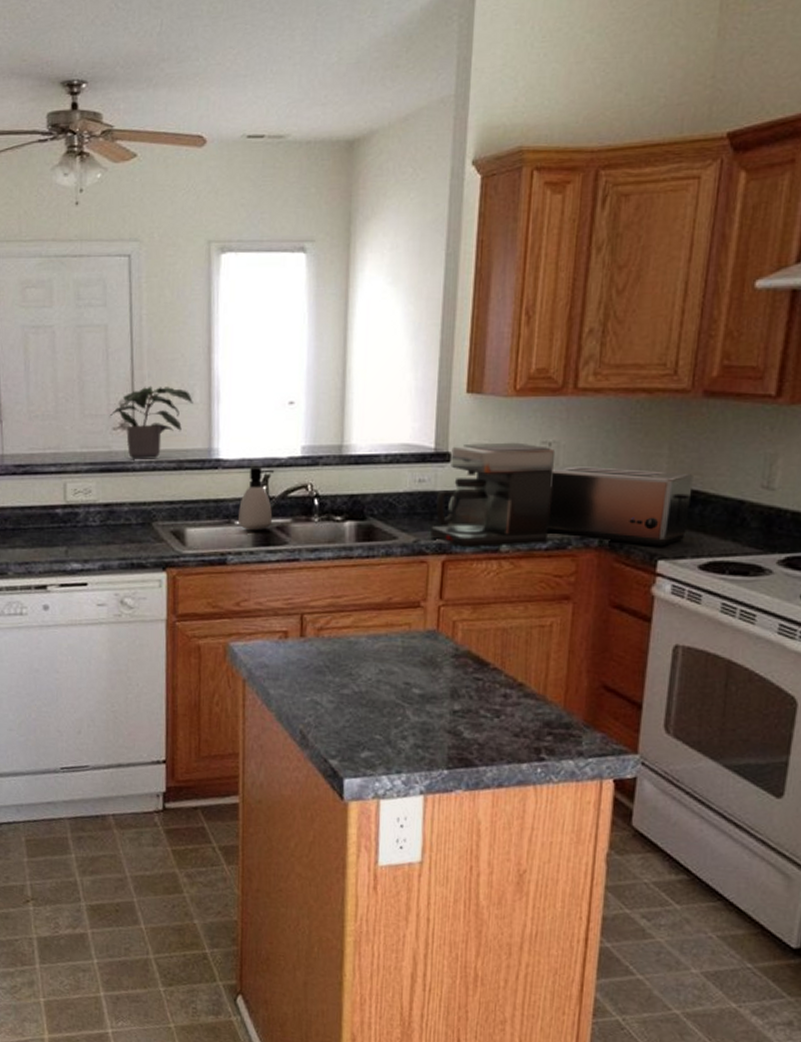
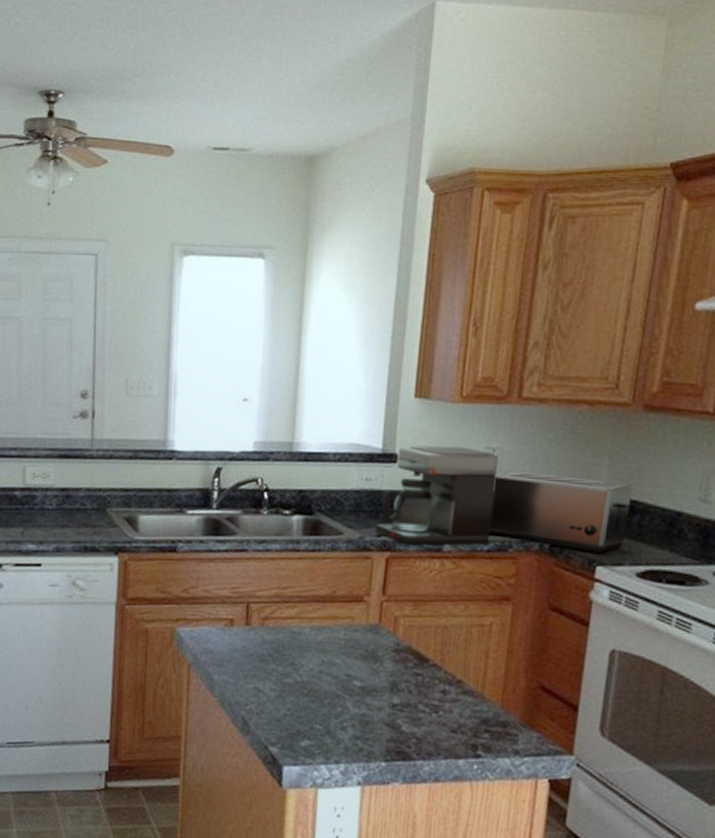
potted plant: present [110,386,193,459] -> none [71,378,151,448]
soap dispenser: present [237,466,275,531] -> none [189,459,227,521]

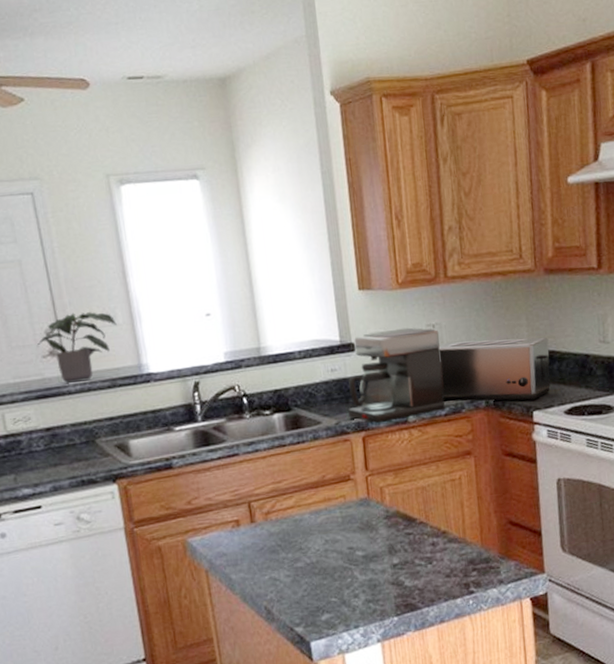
potted plant: none [71,378,151,448] -> present [37,312,117,383]

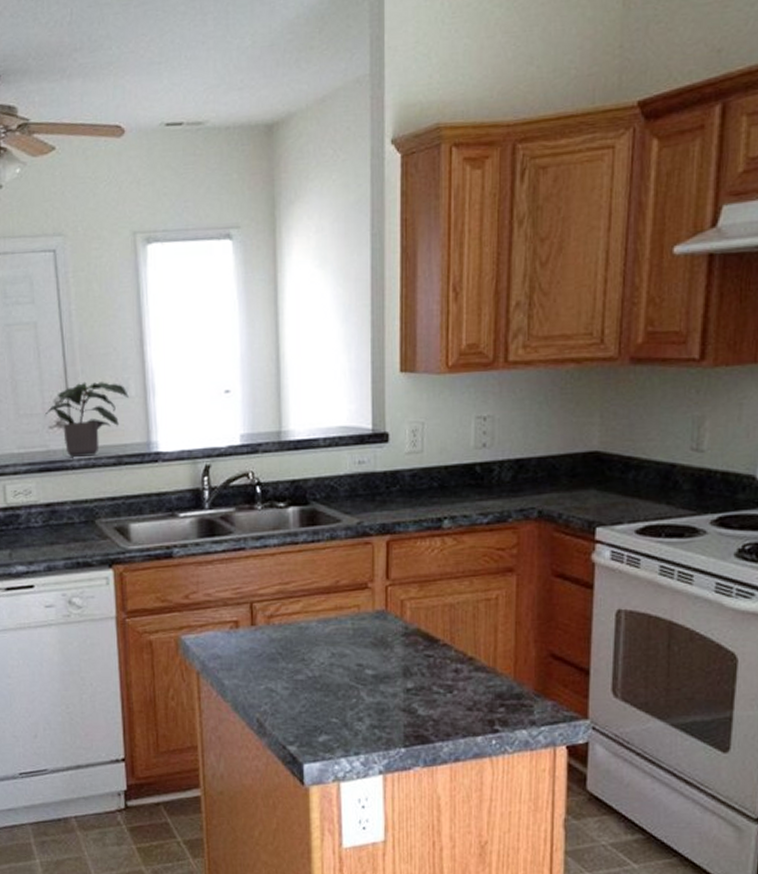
coffee maker: present [348,327,445,424] -> none [373,418,491,527]
toaster: present [438,337,551,402] -> none [488,437,625,514]

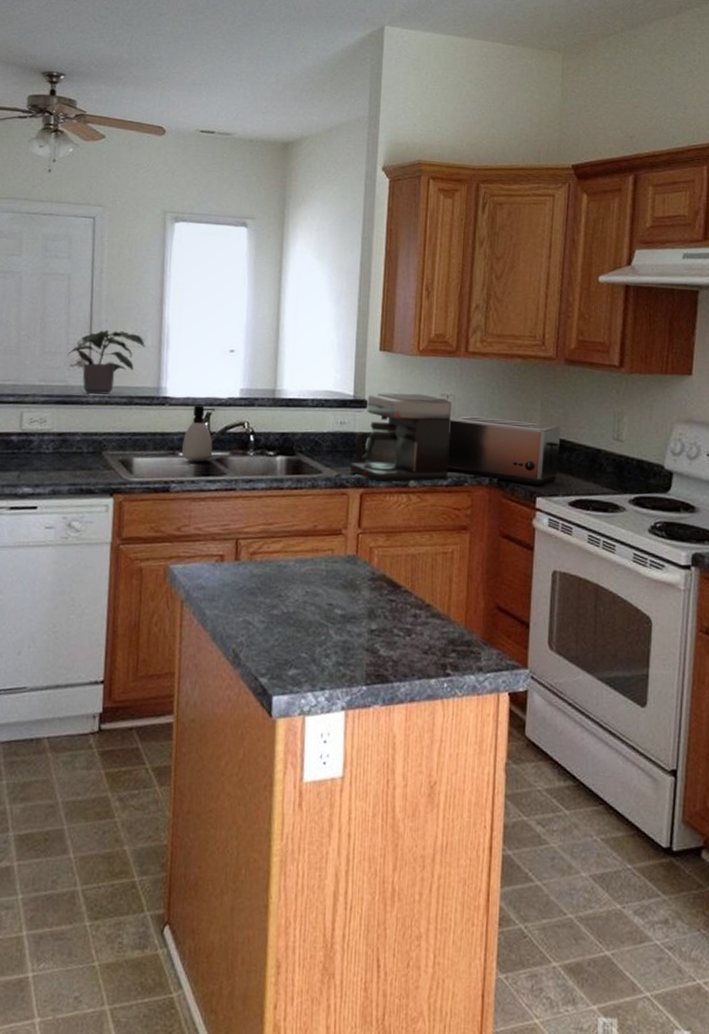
soap dispenser: none [181,457,216,523] -> present [181,404,216,463]
coffee maker: none [373,418,491,527] -> present [350,393,452,483]
toaster: none [488,437,625,514] -> present [447,414,561,486]

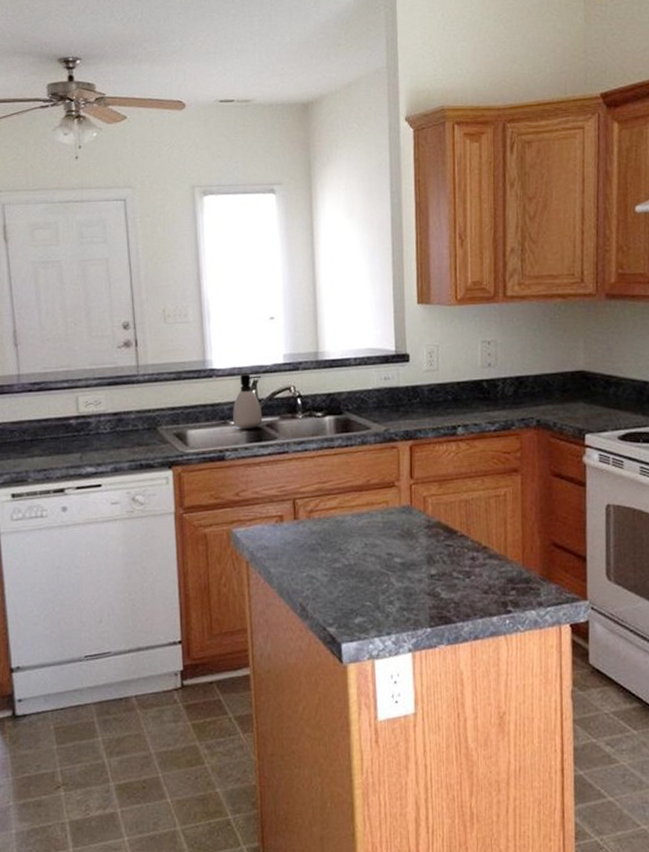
potted plant: present [68,329,145,395] -> none [115,309,187,373]
coffee maker: present [350,393,452,483] -> none [398,342,495,434]
toaster: present [447,414,561,486] -> none [492,359,606,423]

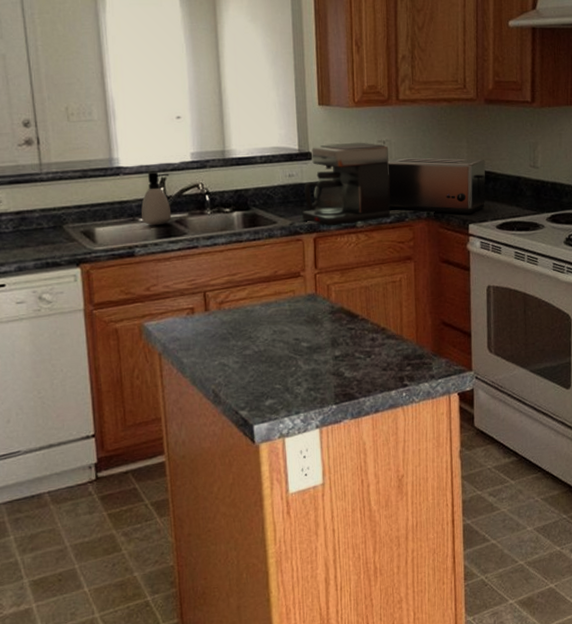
coffee maker: none [398,342,495,434] -> present [302,142,391,227]
toaster: none [492,359,606,423] -> present [387,157,486,215]

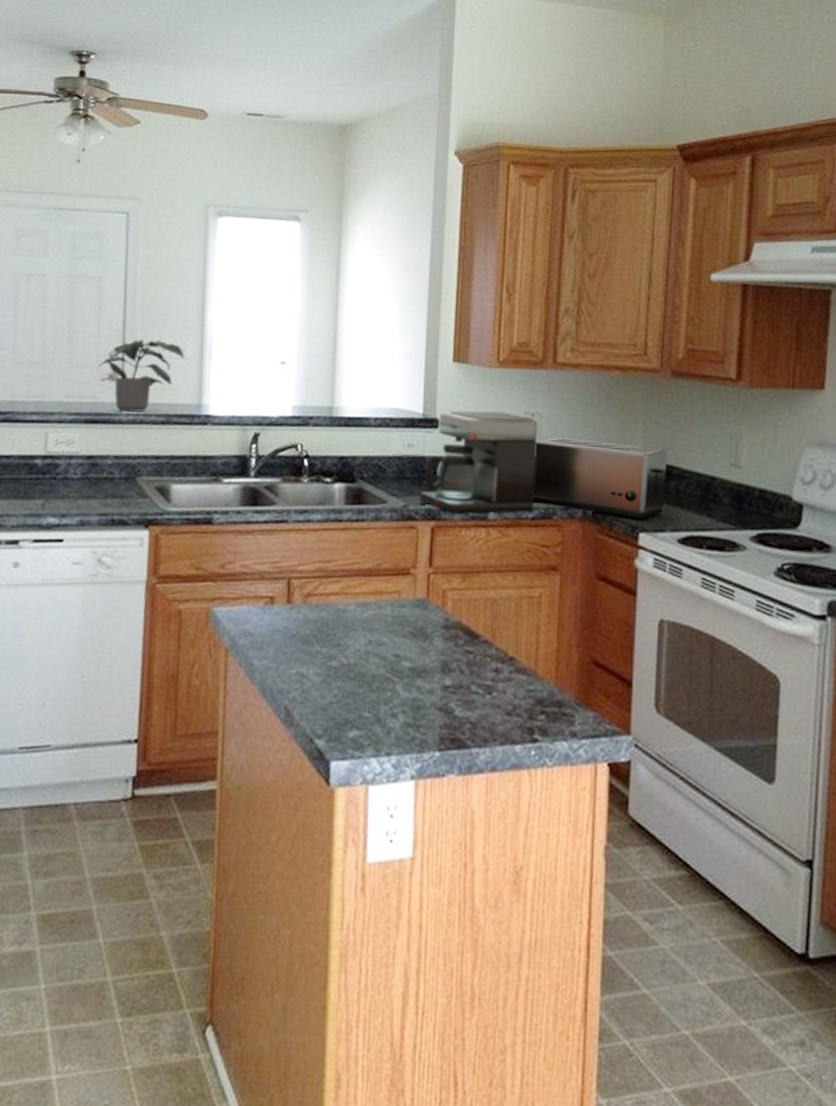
potted plant: none [14,106,92,171] -> present [99,339,185,412]
soap dispenser: present [141,171,172,226] -> none [225,424,265,490]

